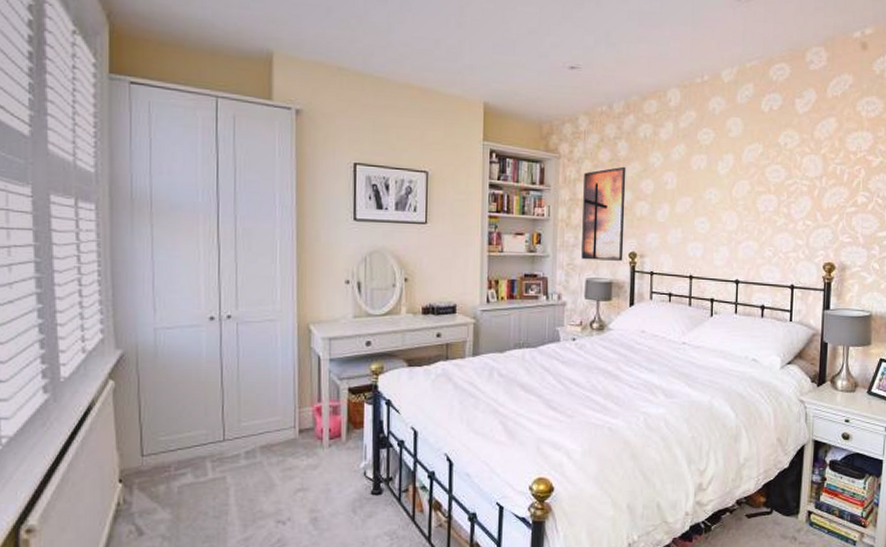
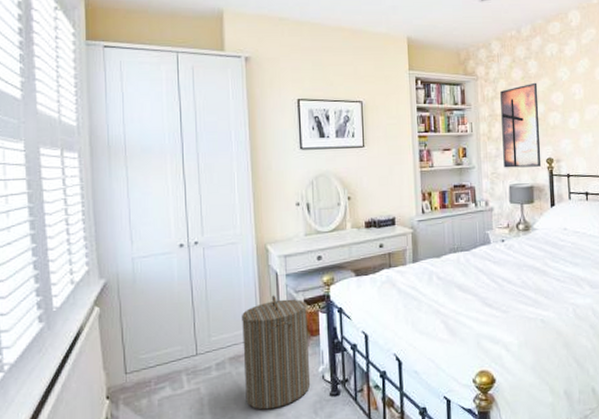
laundry hamper: none [276,380,351,505] -> present [242,295,311,410]

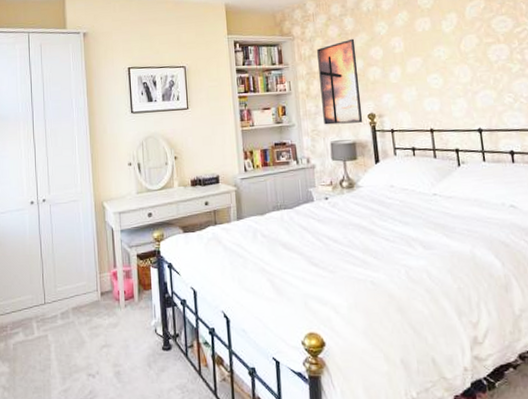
laundry hamper: present [242,295,311,410] -> none [83,249,144,360]

